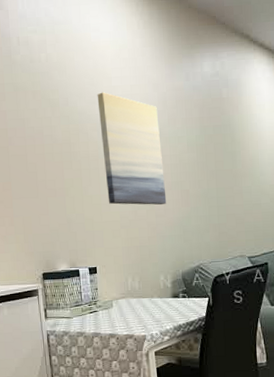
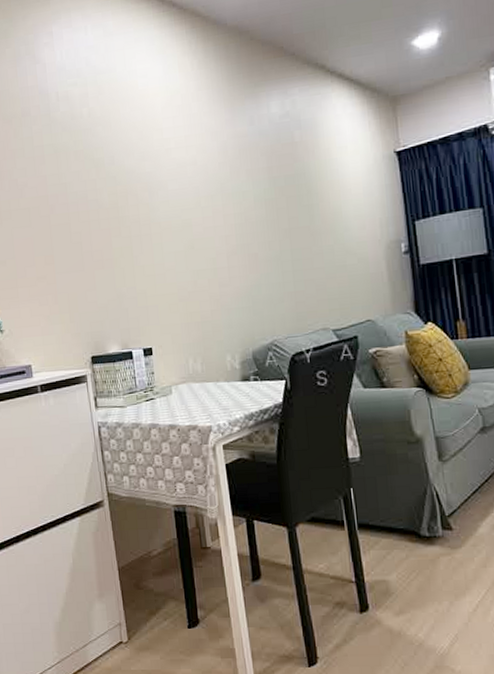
wall art: present [97,92,167,205] -> none [147,146,232,275]

